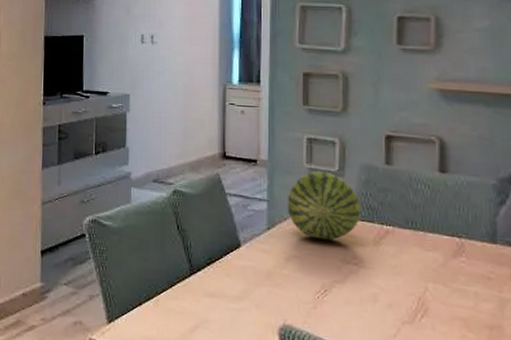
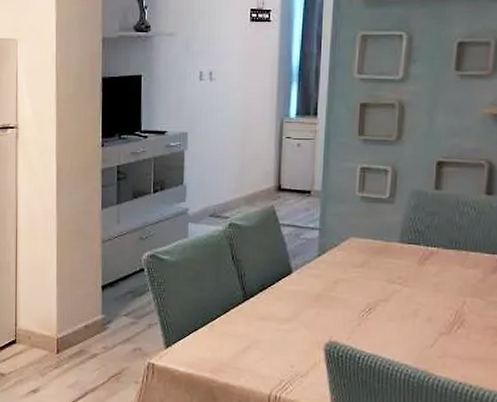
fruit: present [287,171,361,240] -> none [337,198,409,263]

